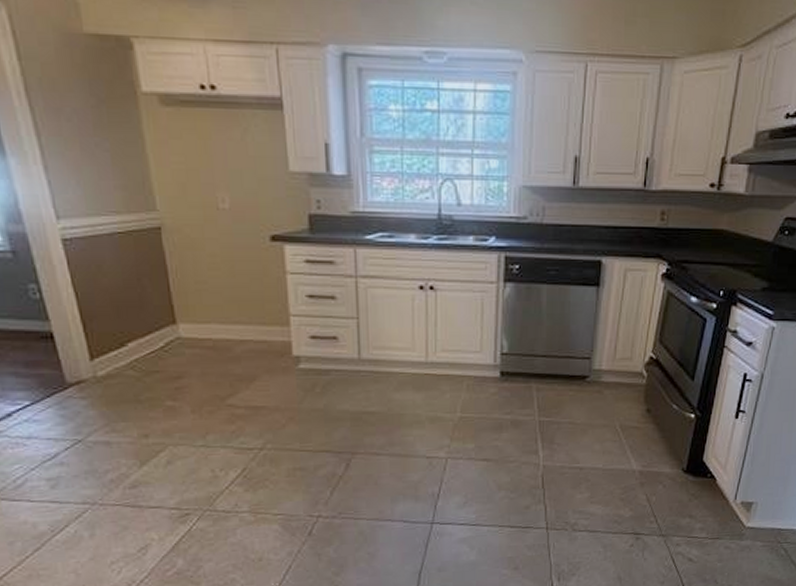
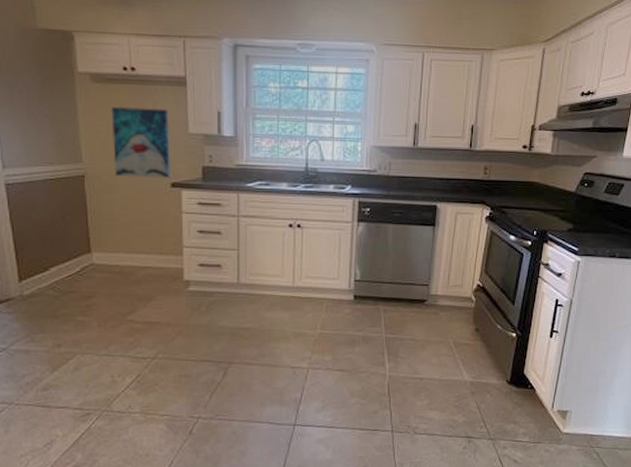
wall art: none [188,138,269,229] -> present [111,107,170,178]

